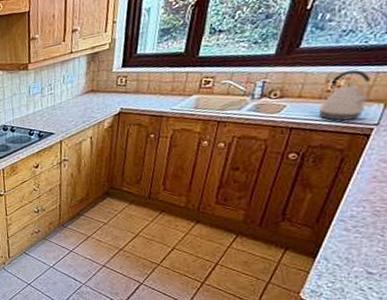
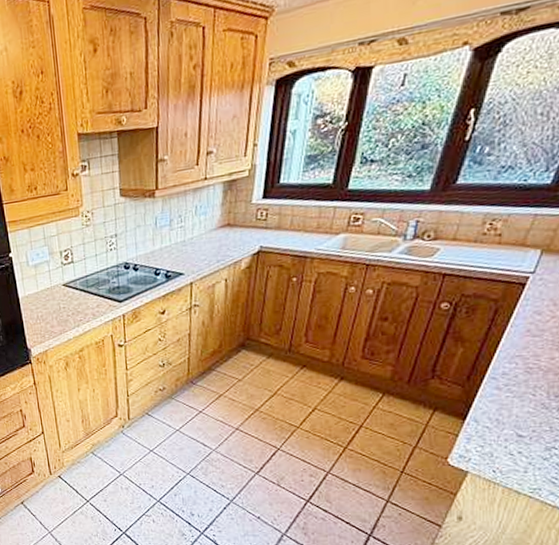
kettle: present [318,70,373,121] -> none [473,211,530,268]

